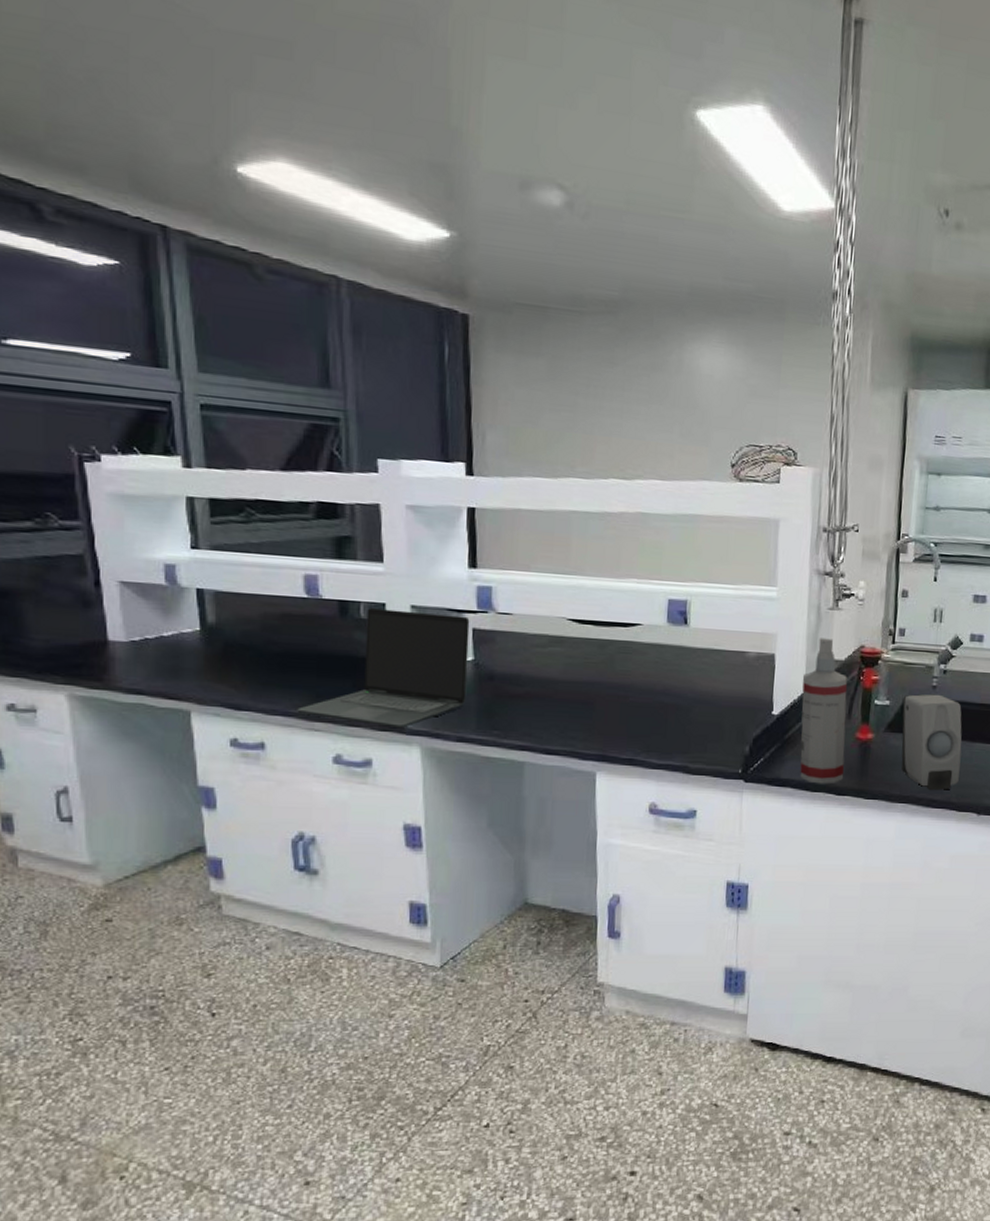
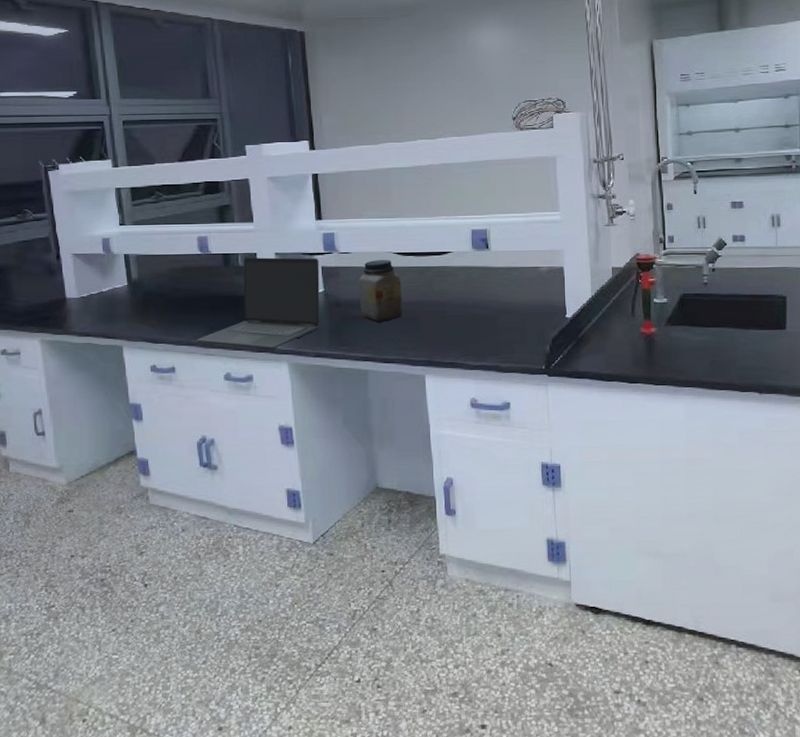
jar: none [519,626,576,705] -> present [359,260,403,323]
spray bottle: present [800,638,847,784] -> none [588,250,634,375]
soap dispenser: present [901,694,962,791] -> none [678,290,738,375]

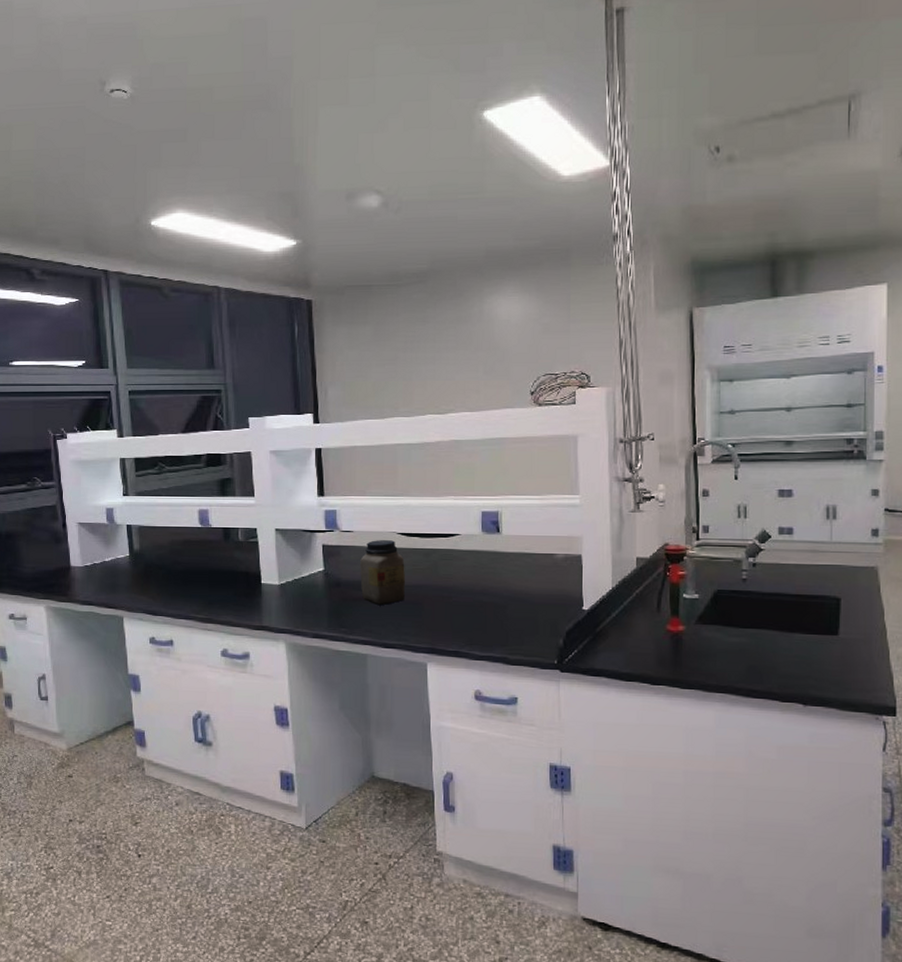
laptop: present [197,257,320,350] -> none [195,533,320,628]

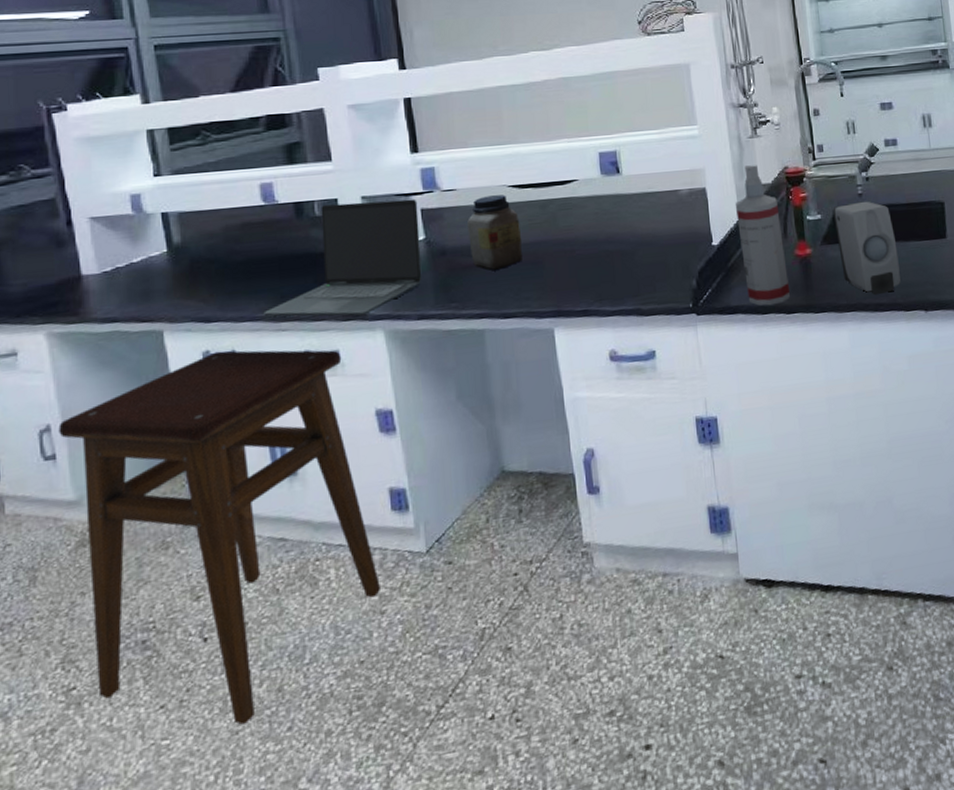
stool: none [50,639,269,925] -> present [58,350,382,725]
laptop: none [195,533,320,628] -> present [263,199,422,317]
spray bottle: none [609,538,658,674] -> present [735,165,791,306]
soap dispenser: none [712,586,780,682] -> present [833,201,901,296]

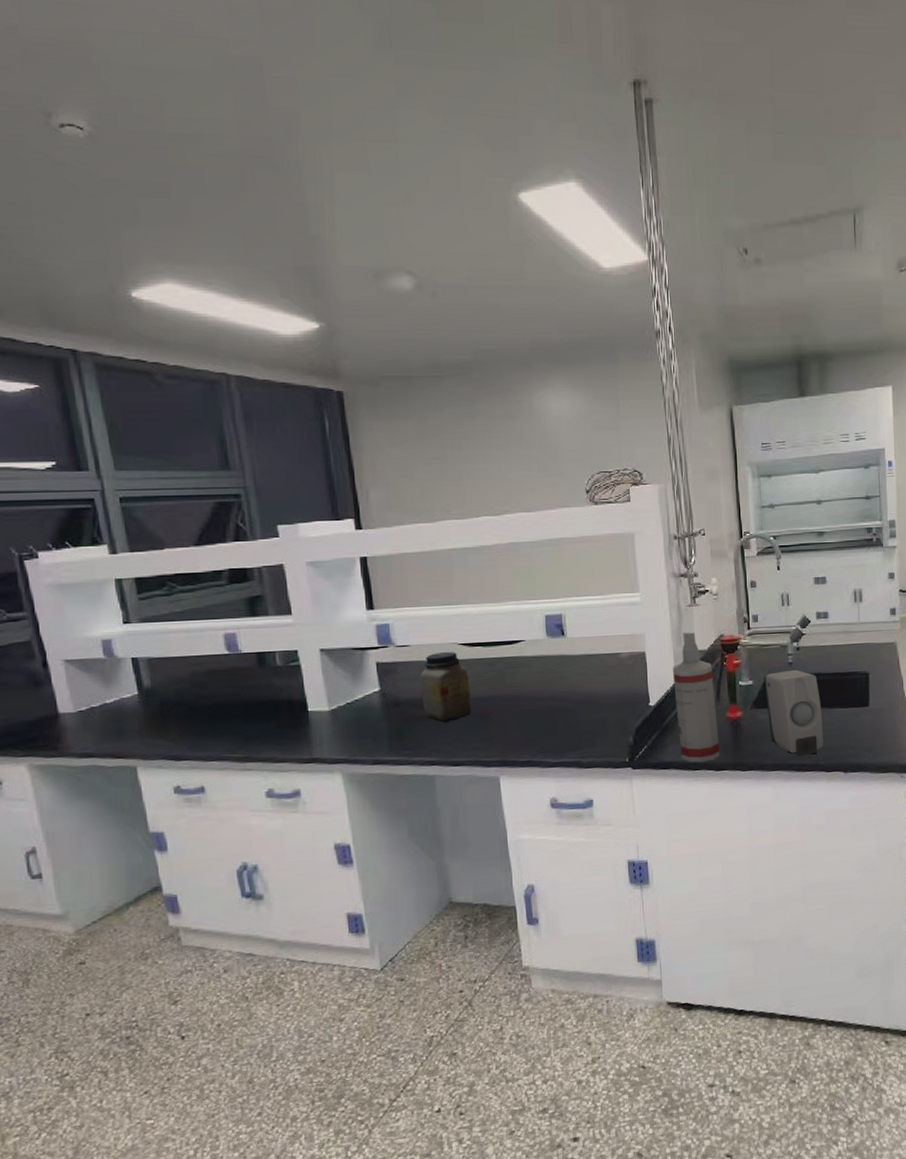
stool: present [58,350,382,725] -> none [43,786,340,1109]
laptop: present [263,199,422,317] -> none [229,653,378,760]

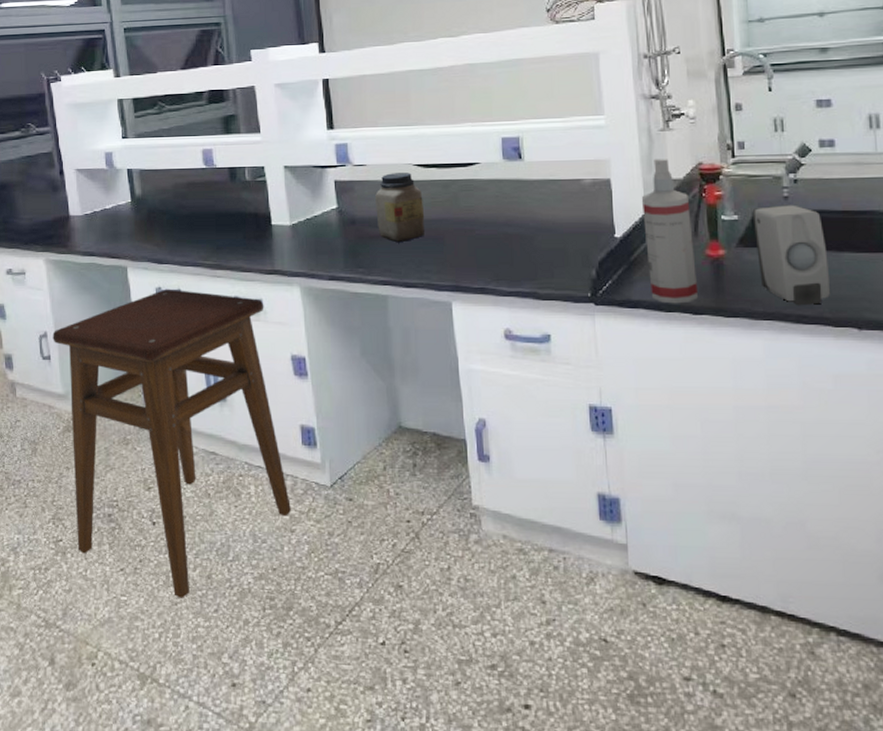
stool: none [43,786,340,1109] -> present [52,289,292,598]

